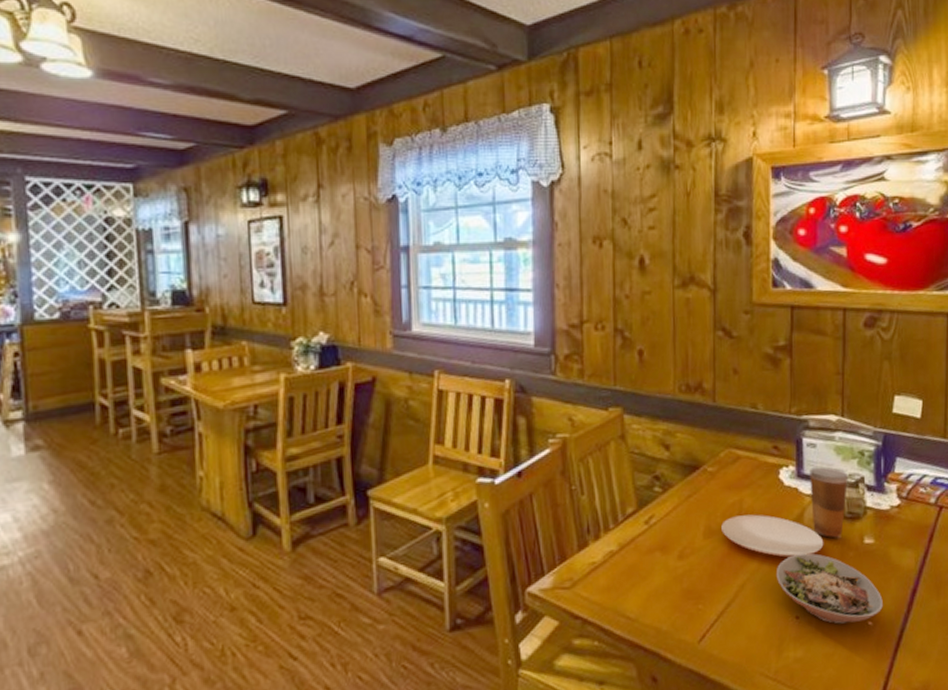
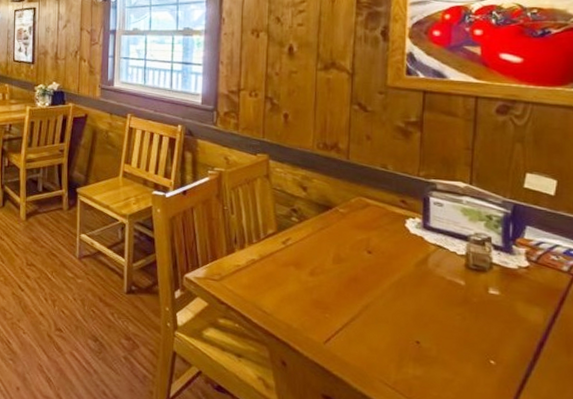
plate: present [721,514,824,558] -> none [349,250,447,293]
salad: present [776,553,883,624] -> none [398,290,507,359]
beverage cup: present [809,466,847,537] -> none [435,222,474,283]

